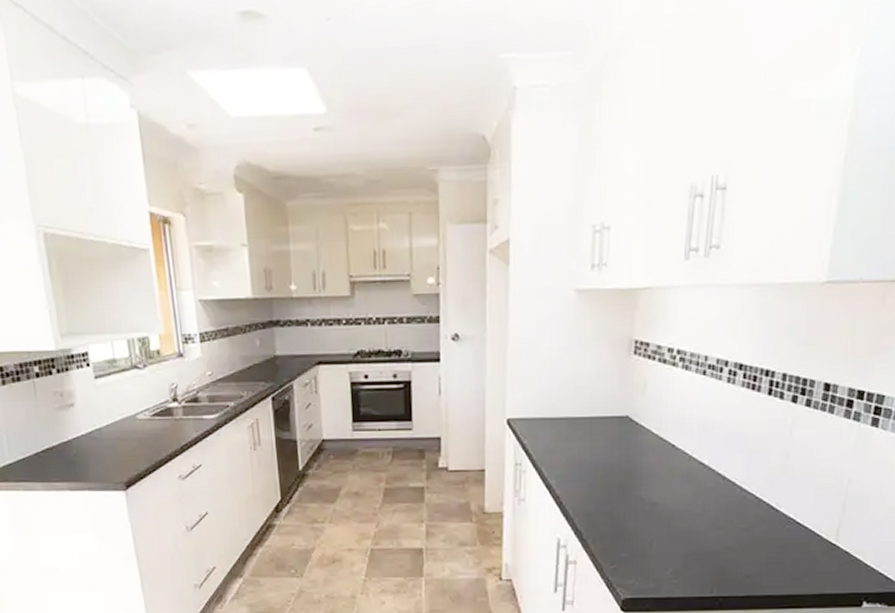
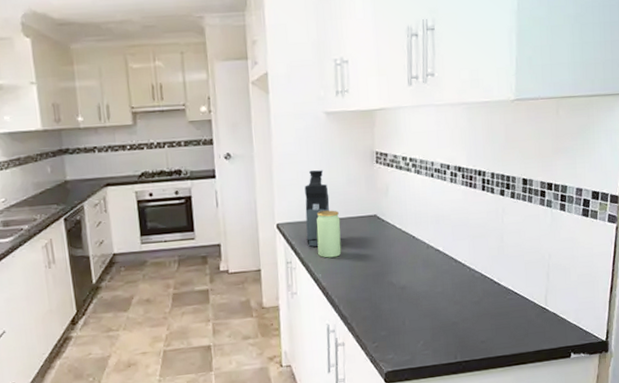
coffee maker: none [541,359,572,448] -> present [305,170,330,247]
jar: none [554,407,584,463] -> present [316,210,342,258]

